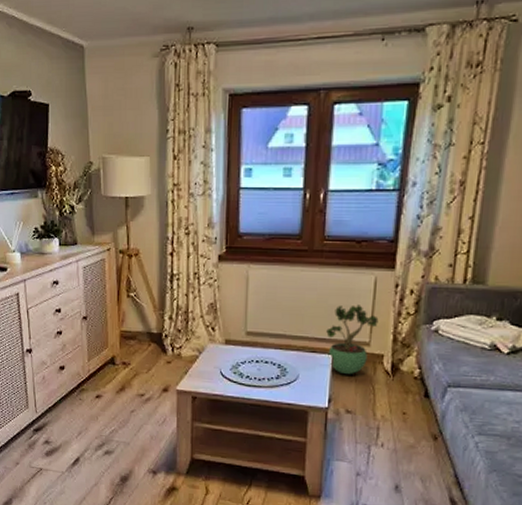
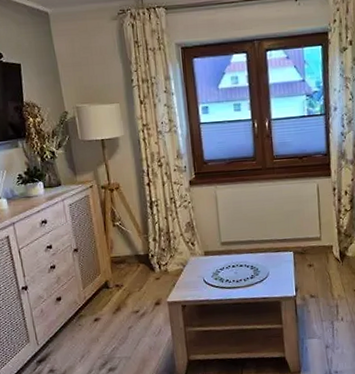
potted plant: present [326,305,379,375] -> none [286,208,325,267]

